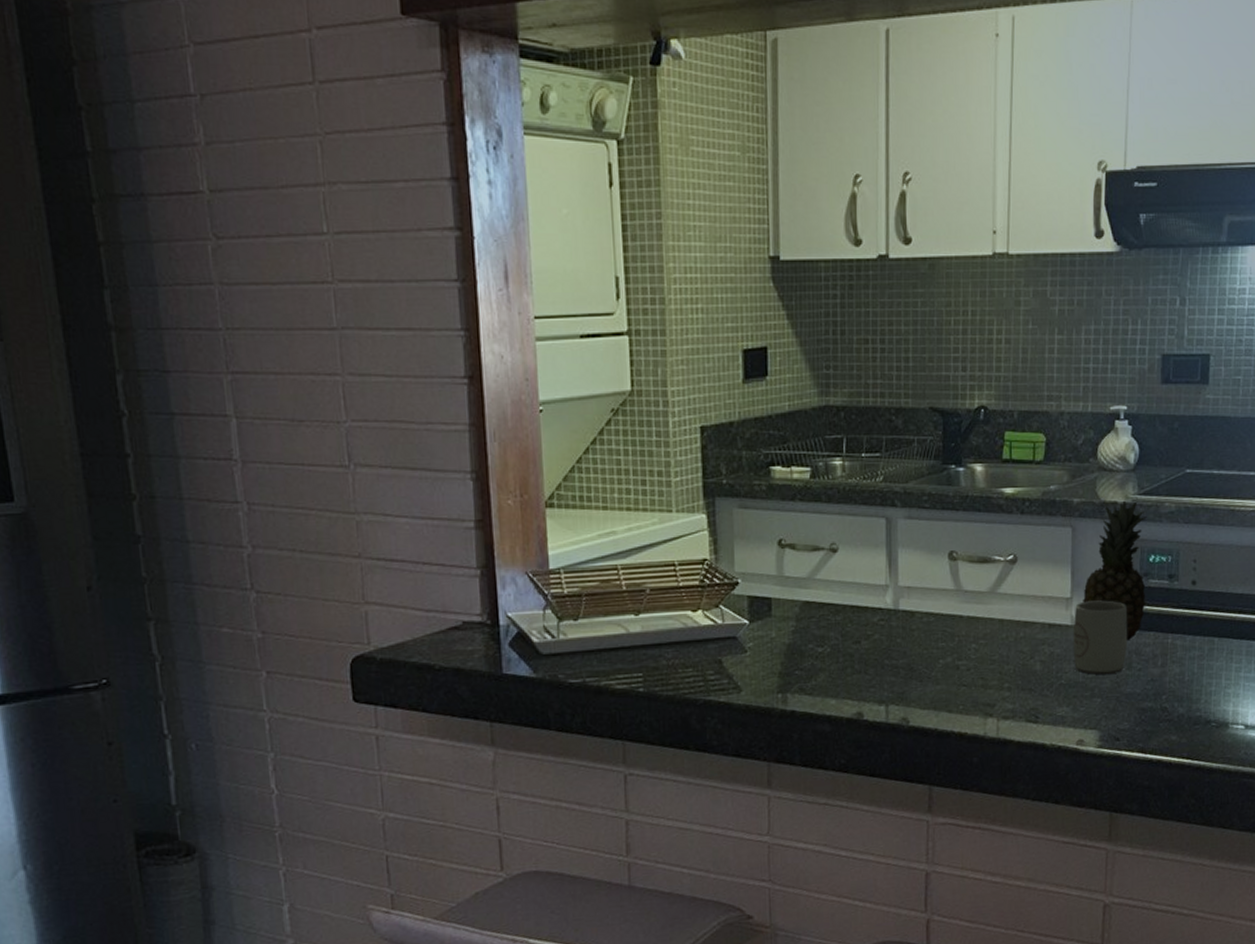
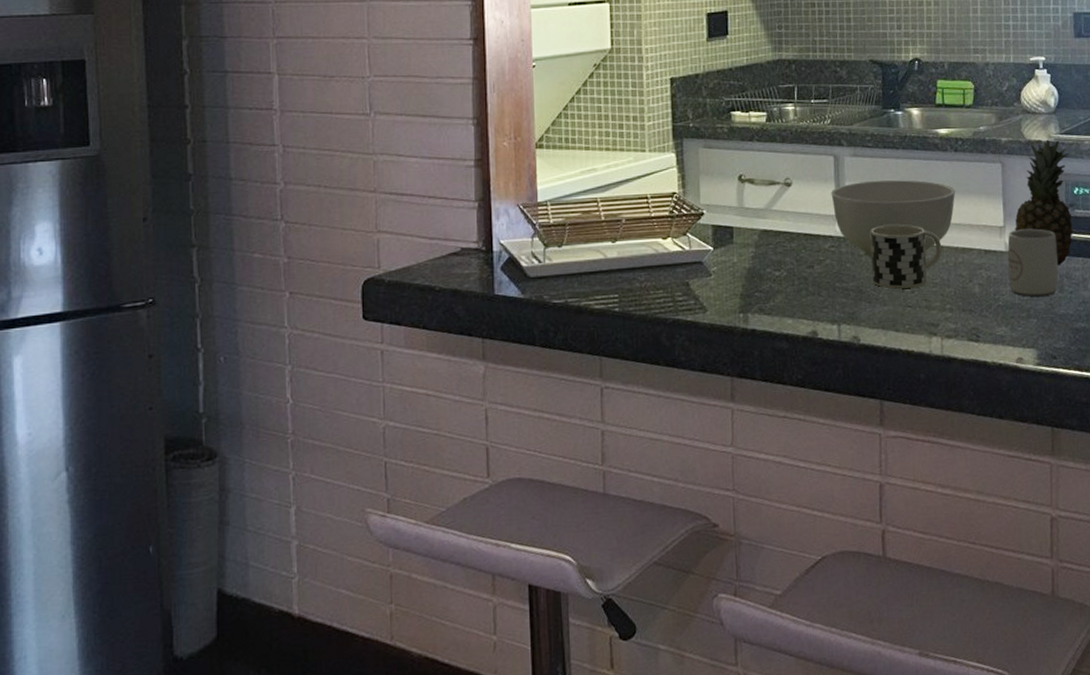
bowl: none [881,545,1020,631] -> present [831,180,956,257]
cup: none [924,595,1003,667] -> present [870,224,942,290]

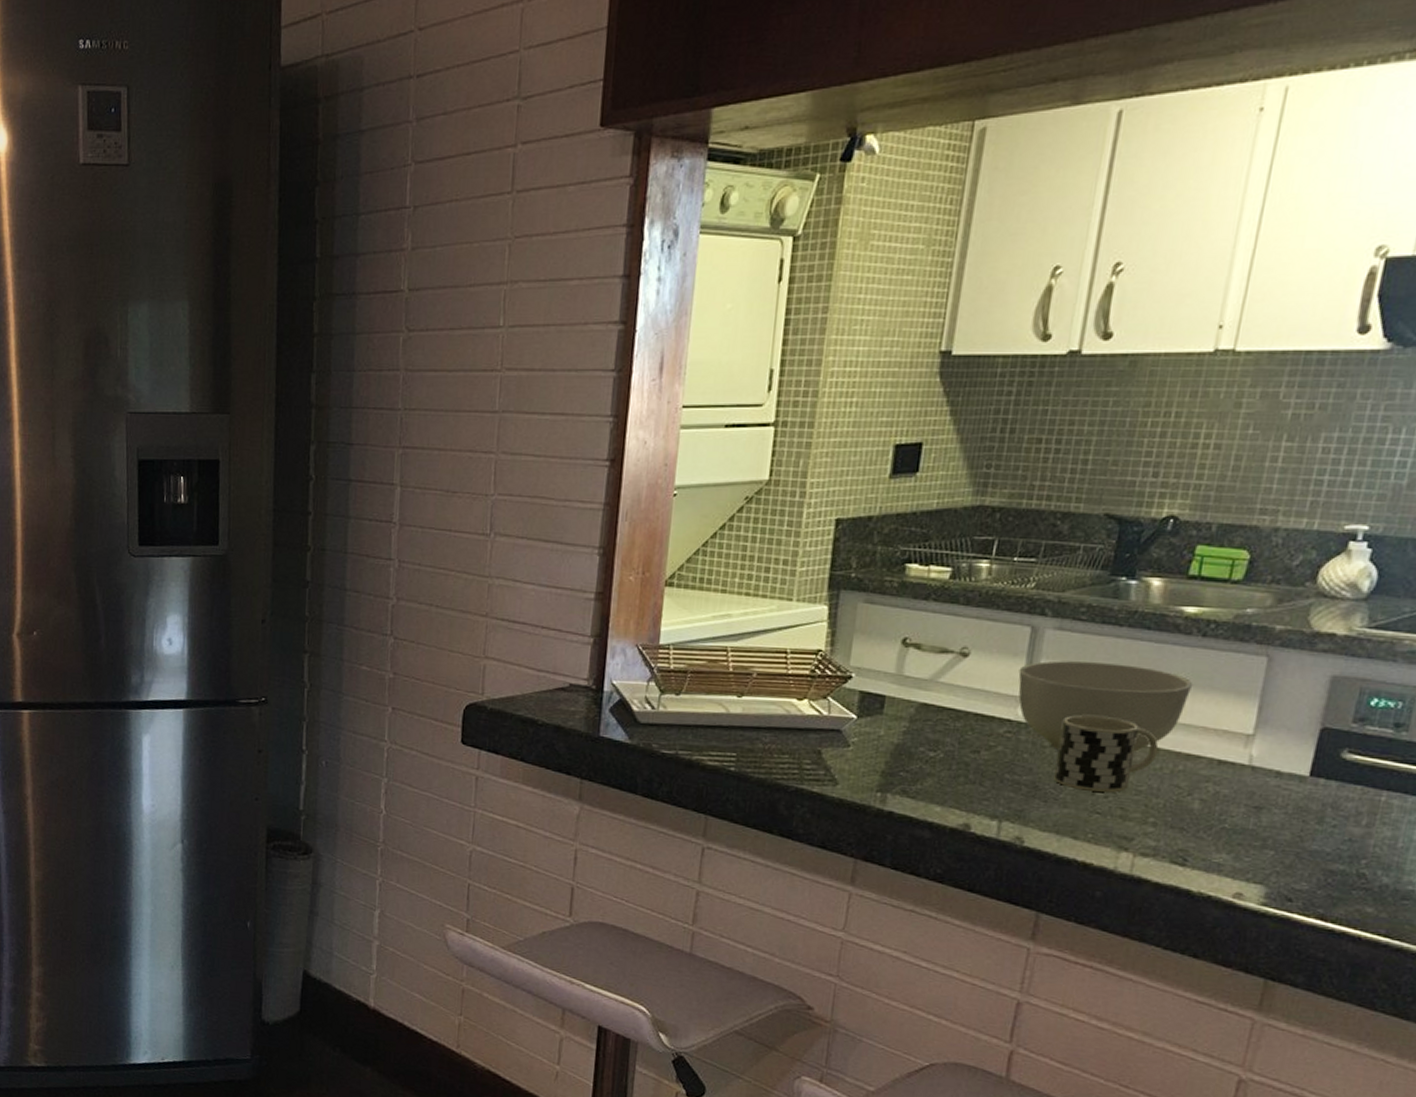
mug: present [1007,228,1059,297] -> none [1245,740,1330,826]
fruit: present [1015,139,1074,265] -> none [1269,632,1376,791]

